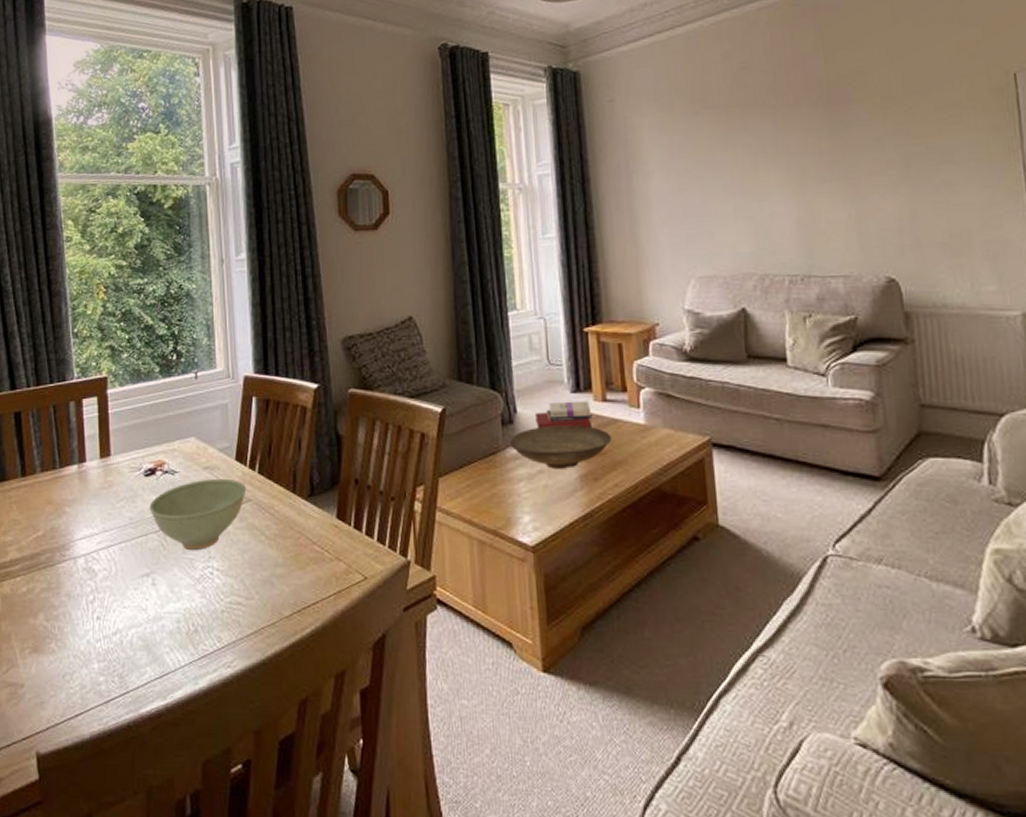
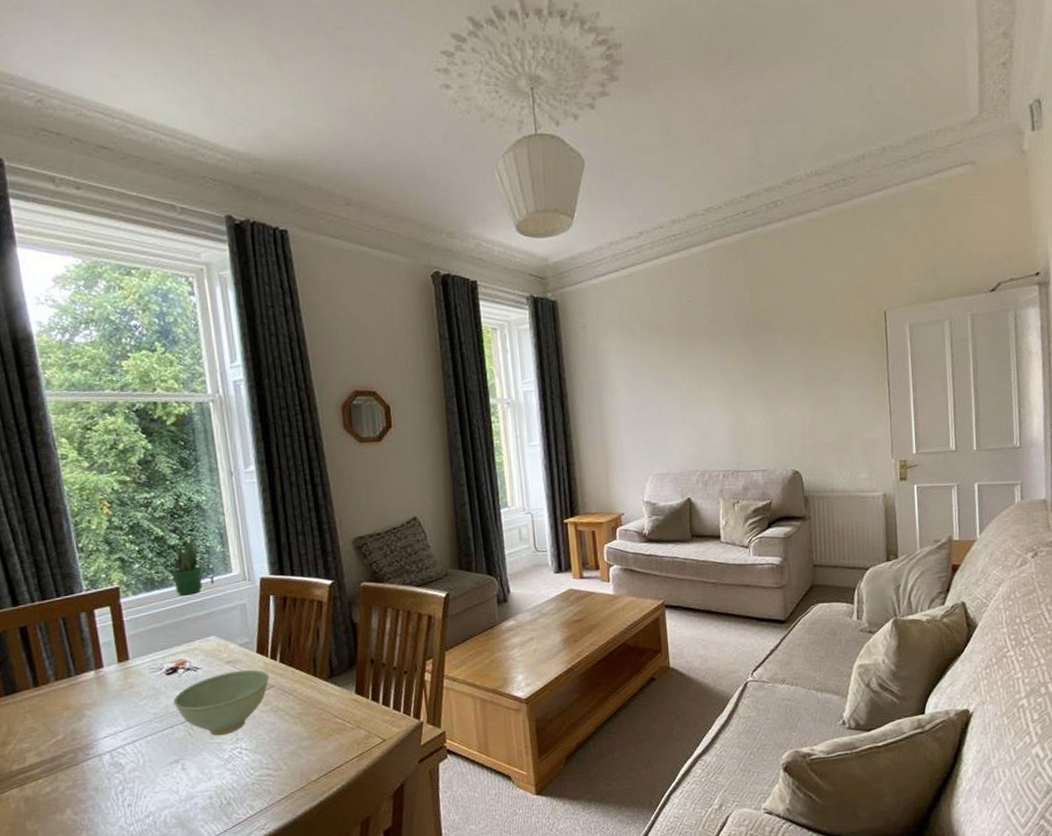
planter: none [157,329,188,391] -> present [170,538,203,596]
decorative bowl: present [510,425,612,469] -> none [505,599,588,636]
books: present [534,401,593,429] -> none [525,579,573,605]

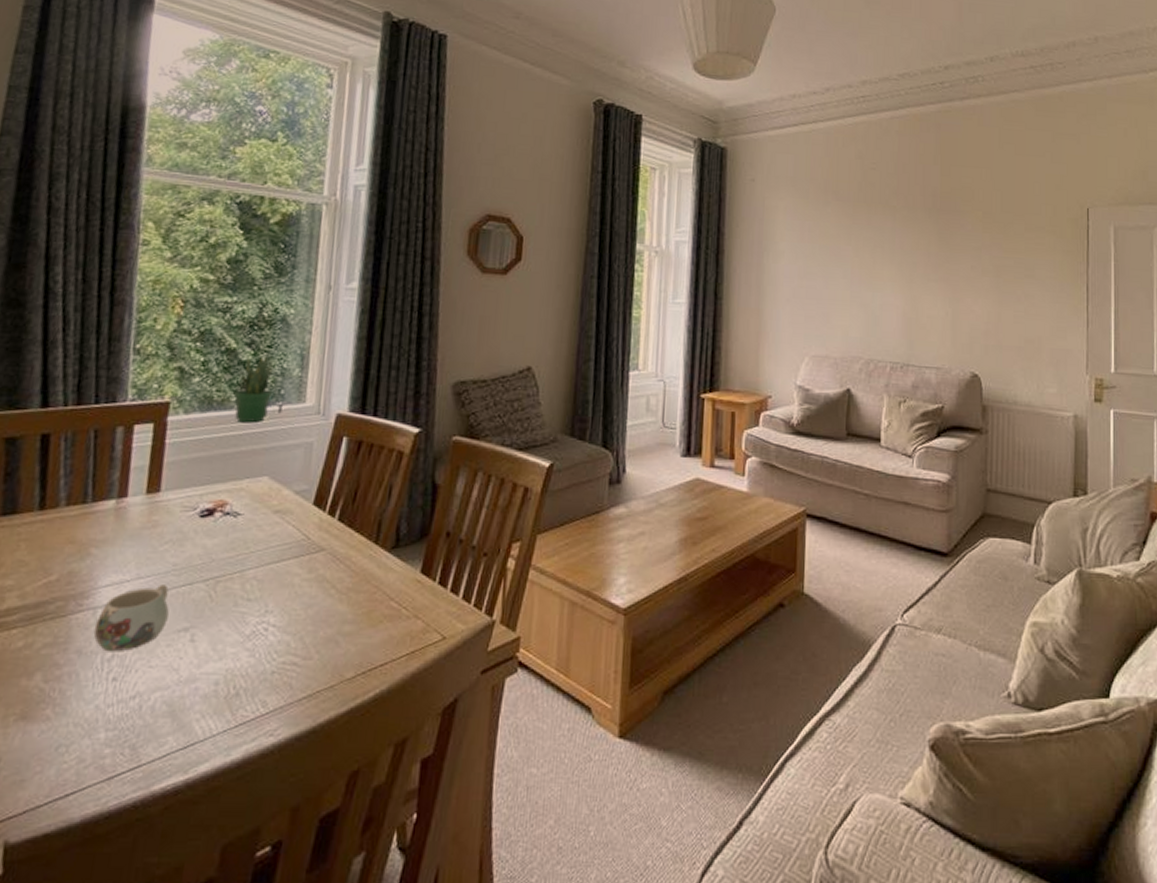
mug: none [103,730,160,786] -> present [93,585,169,652]
bowl: present [173,669,270,736] -> none [200,523,322,604]

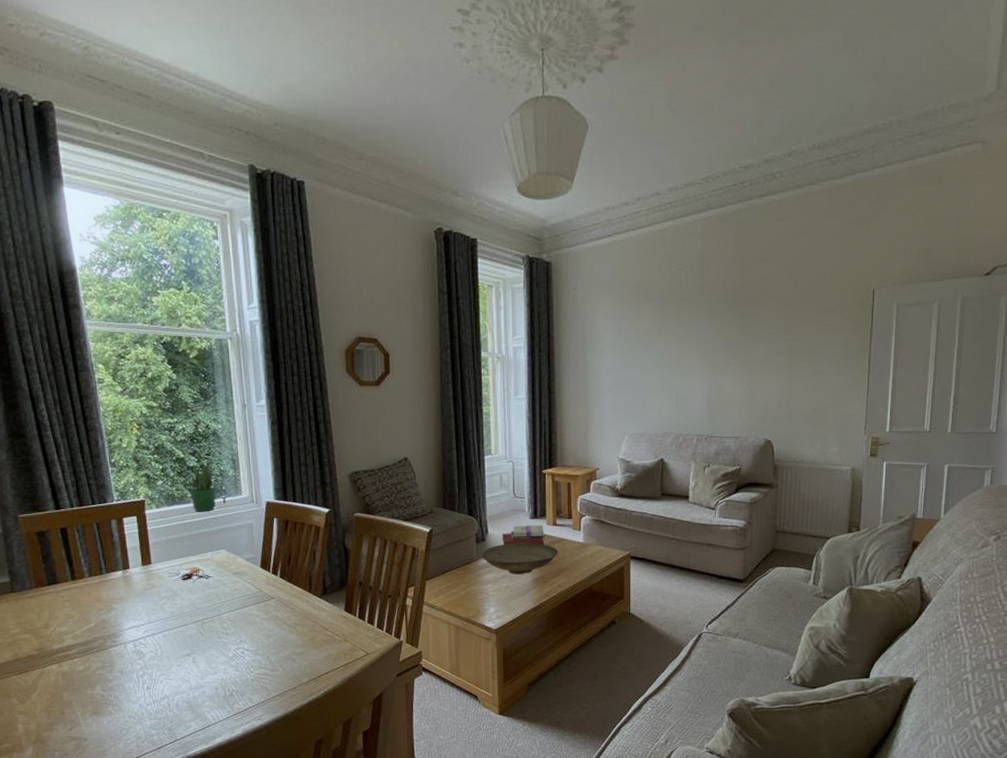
mug: present [93,585,169,652] -> none [127,626,175,671]
decorative bowl: none [615,488,715,532] -> present [482,543,559,574]
books: none [642,464,699,493] -> present [501,525,545,545]

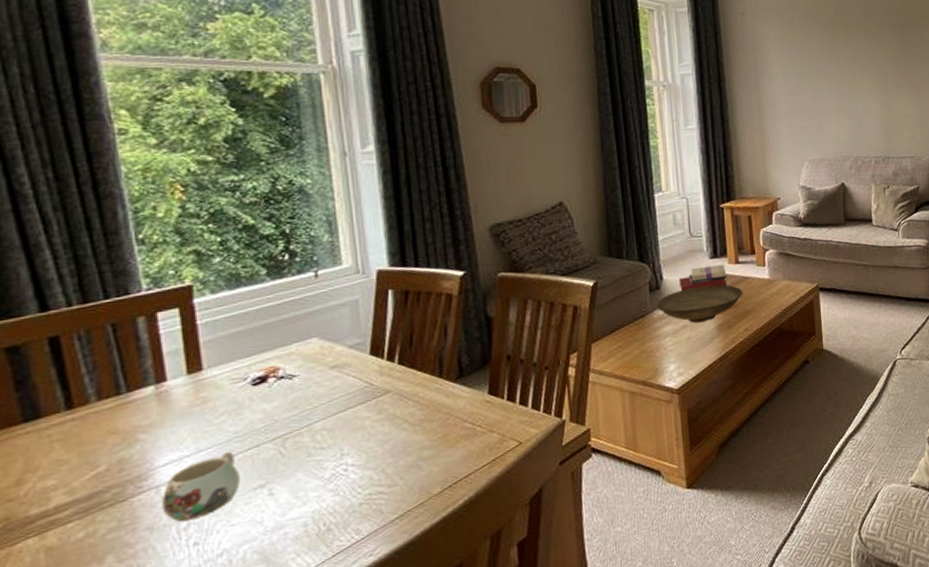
mug: none [127,626,175,671] -> present [161,451,240,522]
planter: present [189,462,217,512] -> none [262,227,305,294]

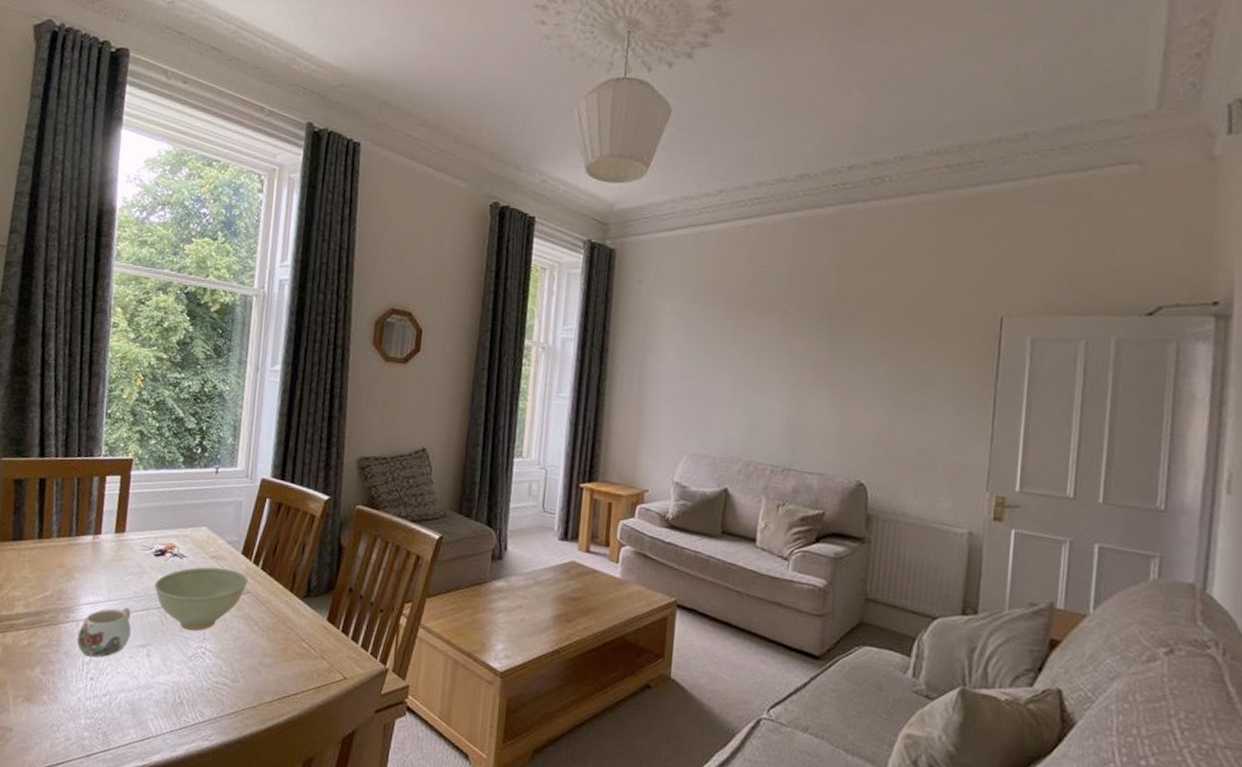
bowl: none [260,374,385,453] -> present [154,567,249,631]
decorative bowl: present [657,284,743,323] -> none [496,566,589,608]
books: present [678,264,728,292] -> none [522,546,575,575]

